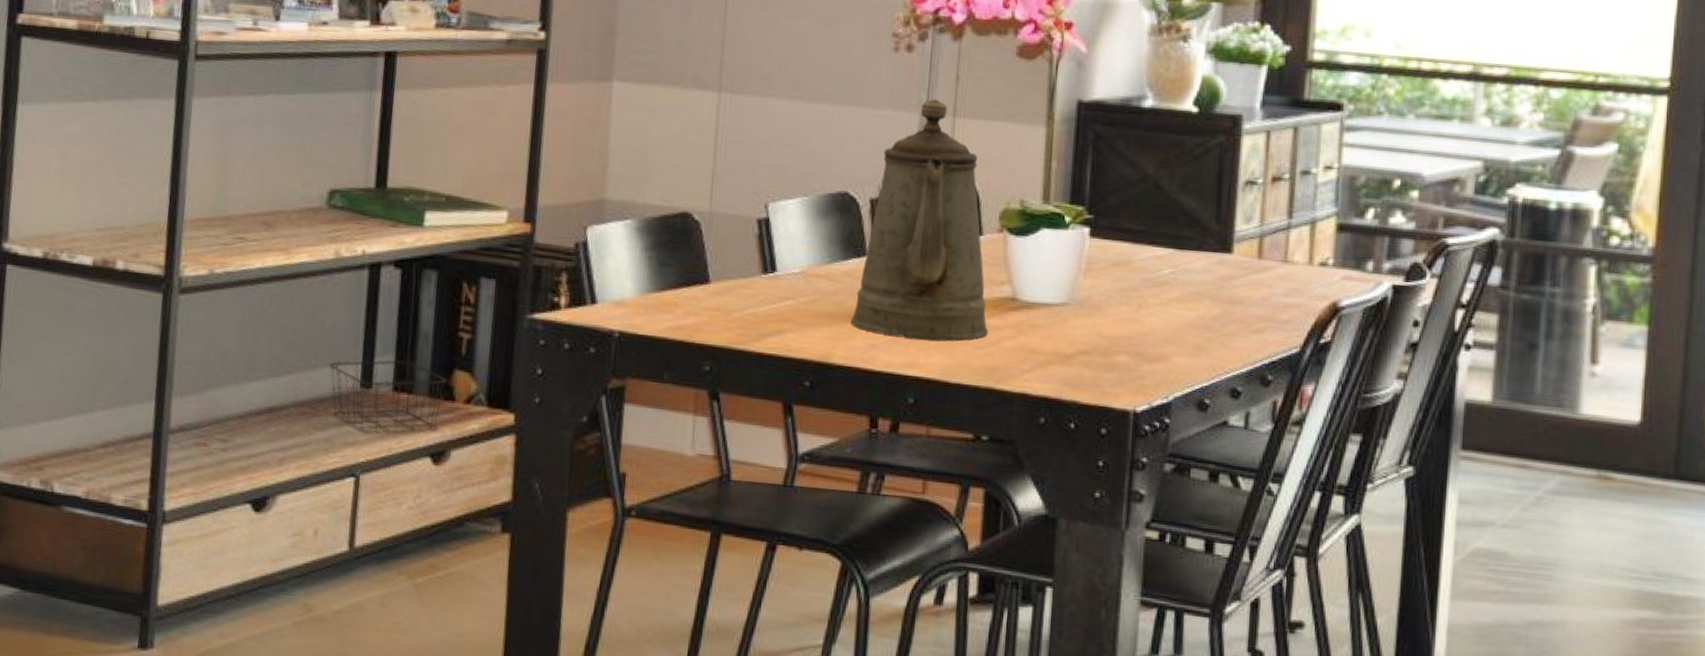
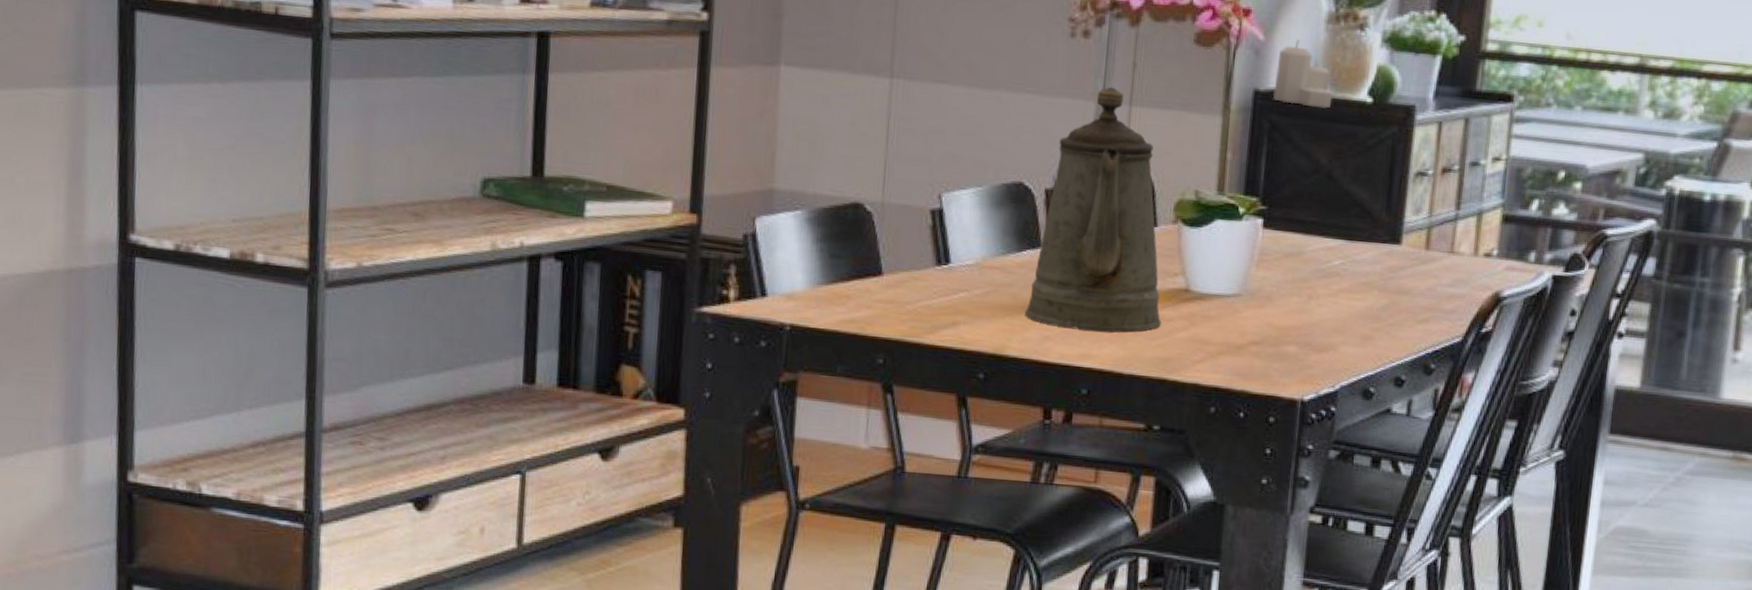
basket: present [328,359,448,434] -> none [488,354,614,430]
candle: none [1096,51,1157,119] -> present [1272,39,1333,109]

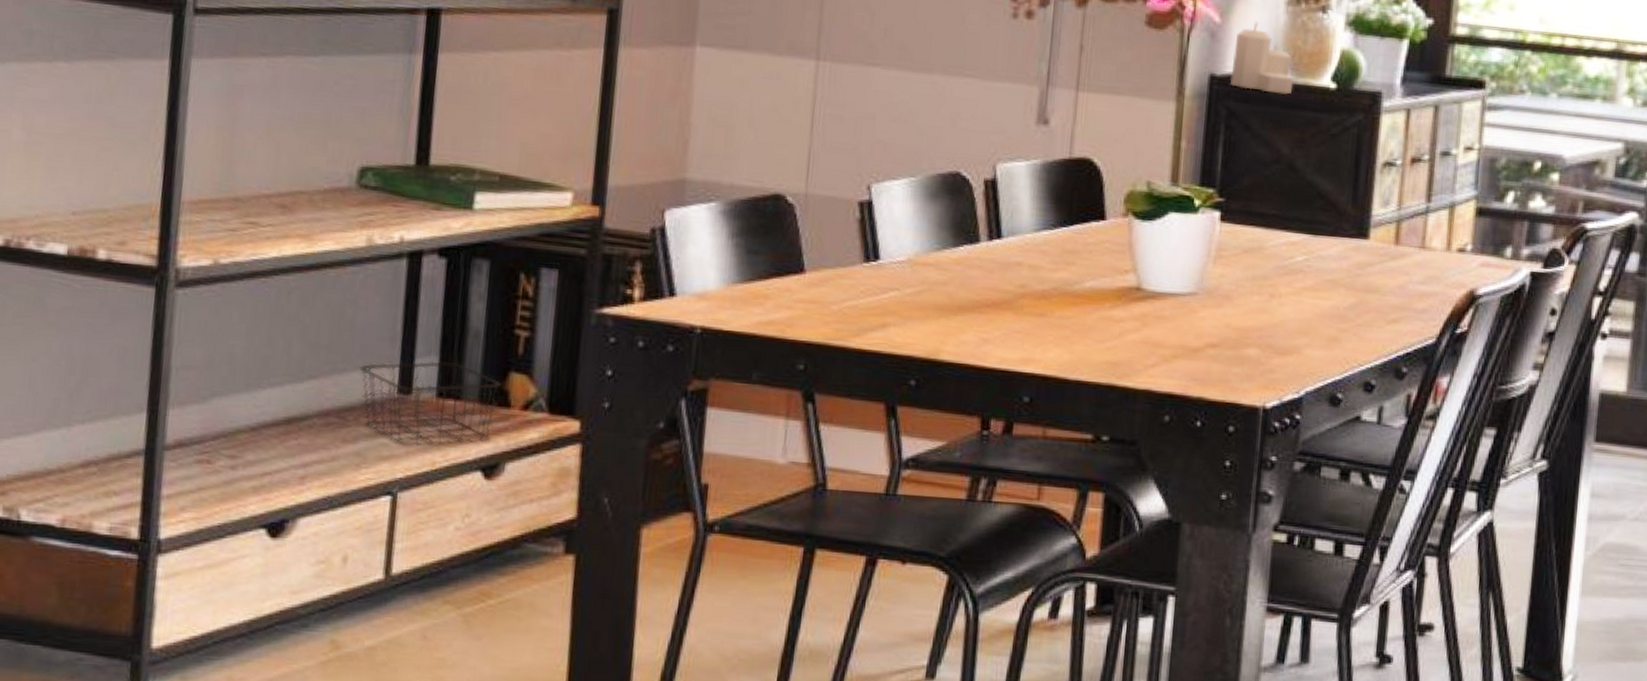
basket: none [488,354,614,430] -> present [359,361,502,446]
coffee pot: present [1025,87,1161,332] -> none [961,71,1111,335]

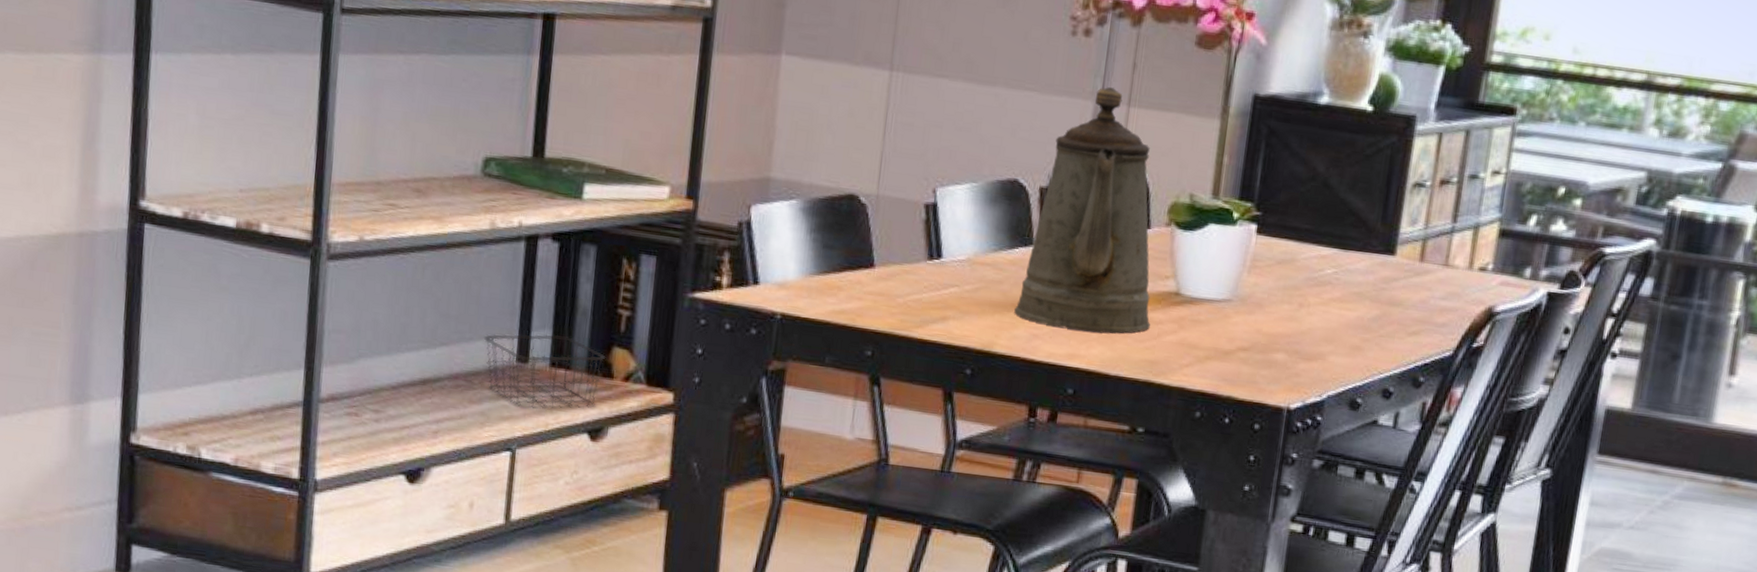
coffee pot: none [961,71,1111,335] -> present [1014,87,1150,334]
candle: present [1229,22,1294,95] -> none [1271,45,1333,116]

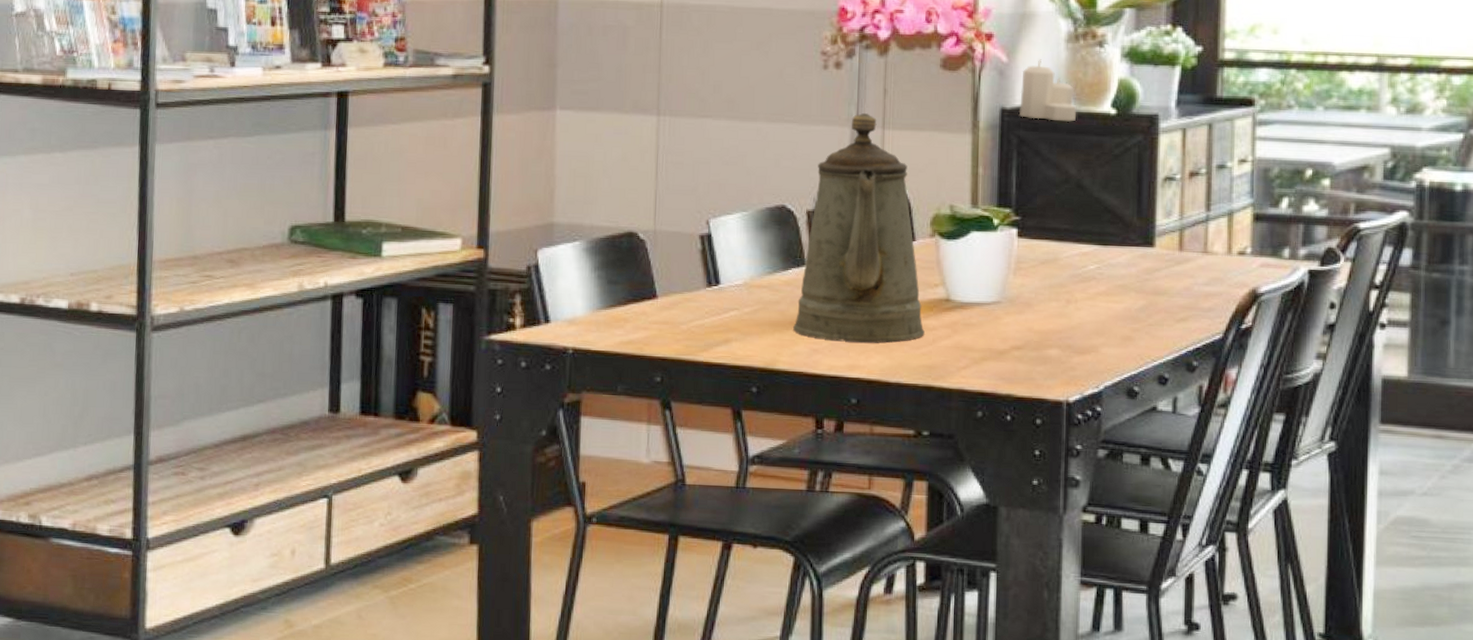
basket: present [483,334,606,409] -> none [297,384,412,456]
candle: none [1271,45,1333,116] -> present [1018,59,1077,122]

